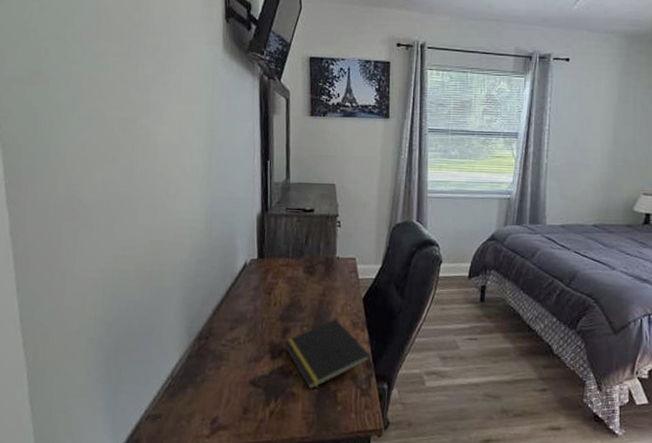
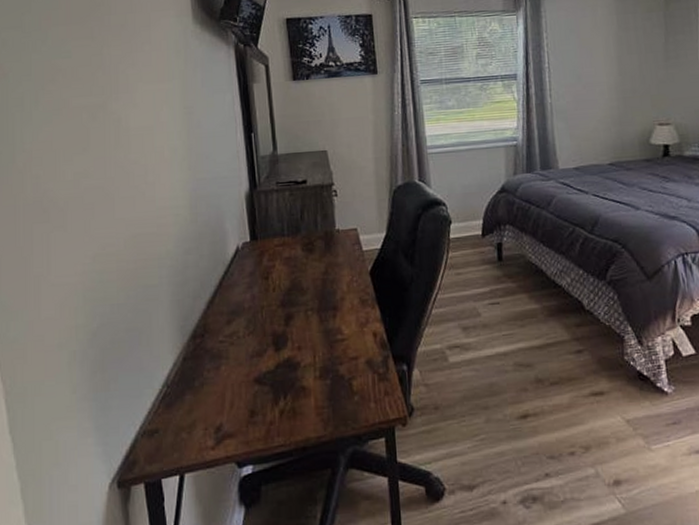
notepad: present [283,319,372,389] -> none [287,298,386,381]

